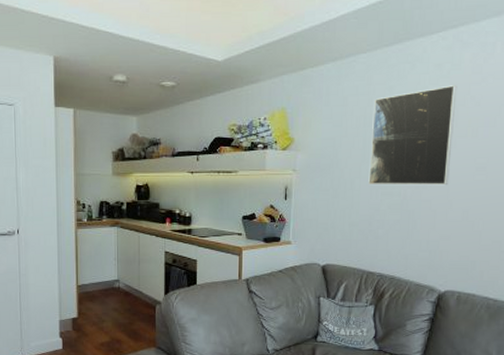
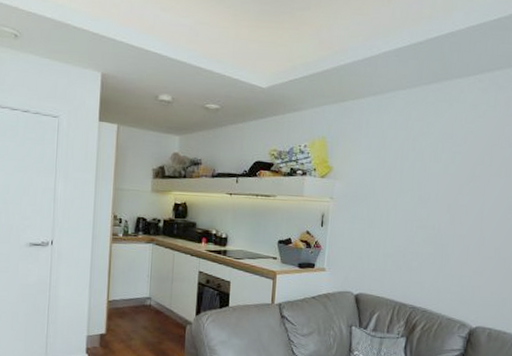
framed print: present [368,85,457,186] -> none [404,125,492,222]

